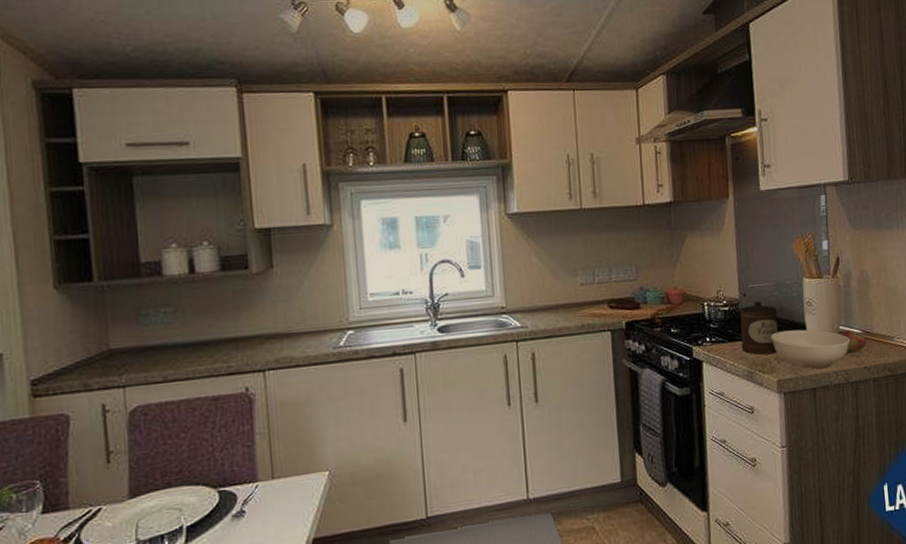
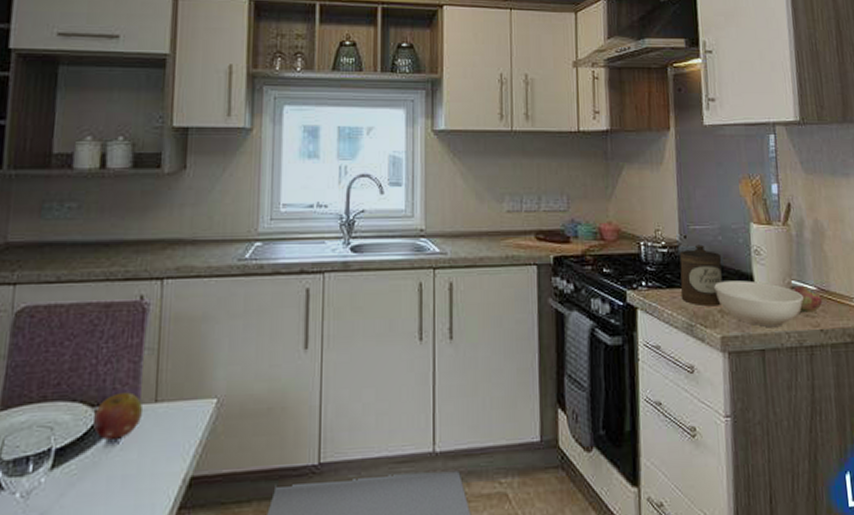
fruit: none [216,472,263,515] -> present [92,392,144,440]

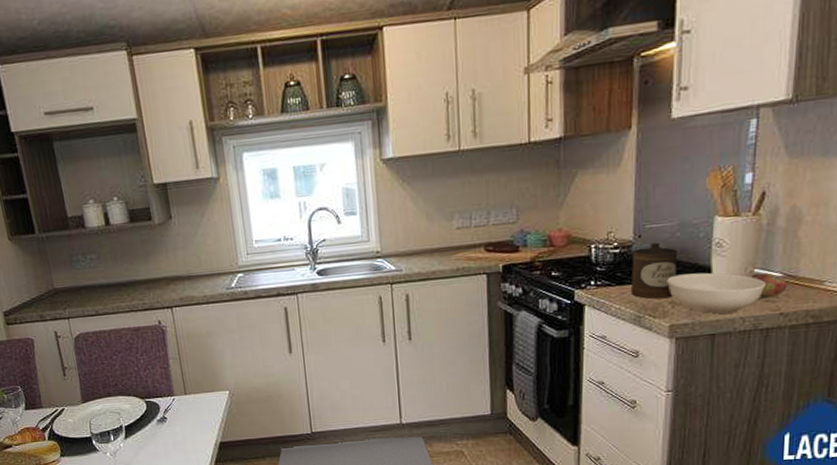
fruit: present [92,392,144,440] -> none [144,388,178,420]

